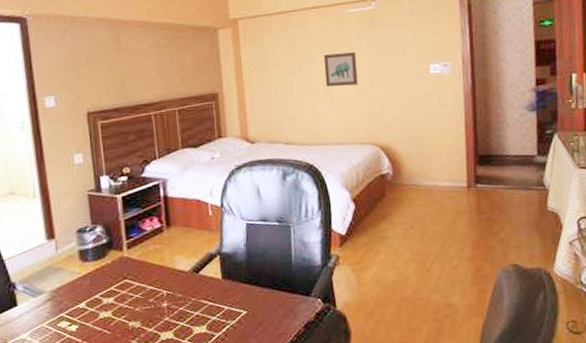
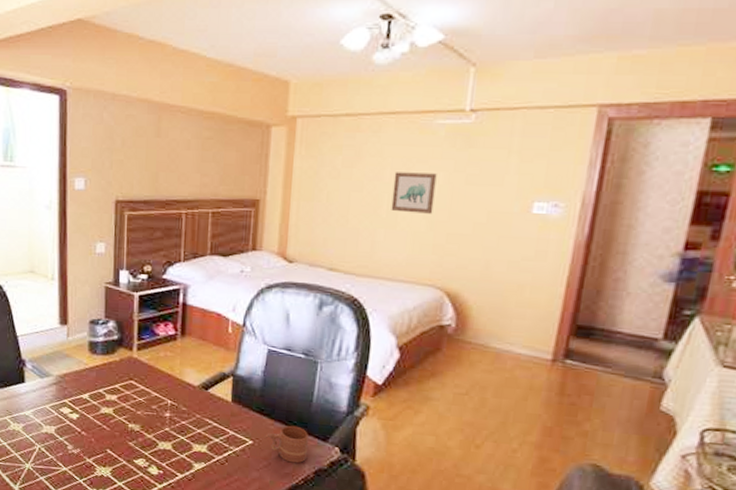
mug: none [256,287,296,323] -> present [264,425,309,464]

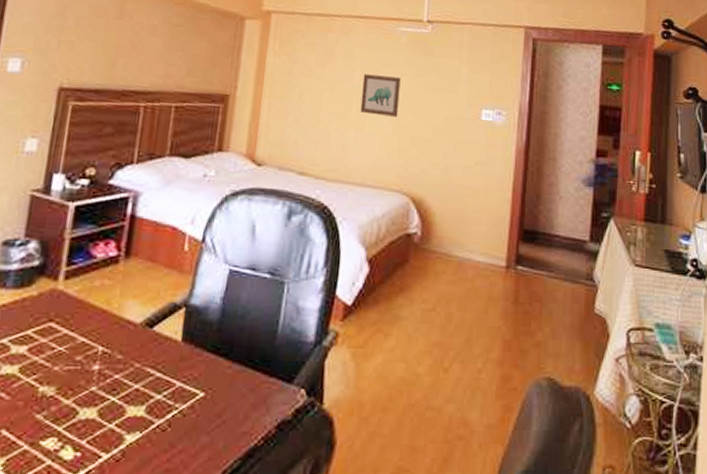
mug: present [264,425,309,464] -> none [219,366,272,417]

